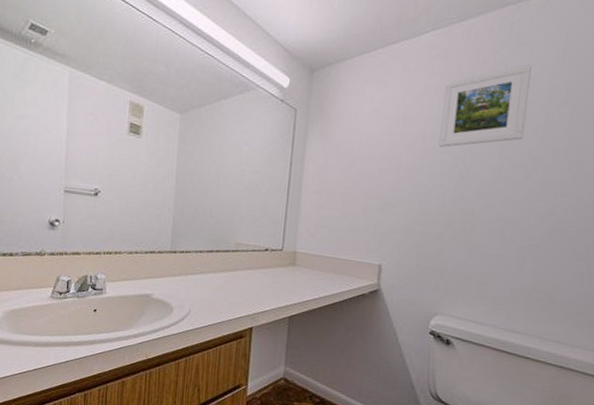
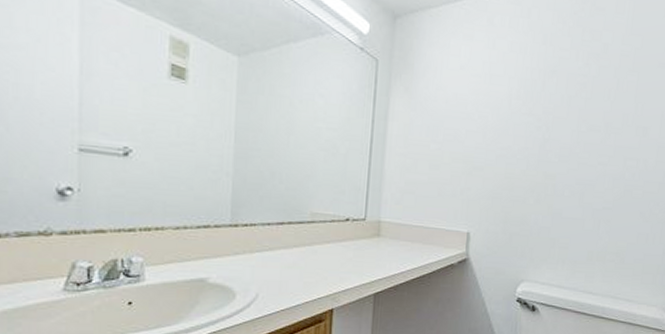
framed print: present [438,64,532,147] -> none [523,29,605,109]

